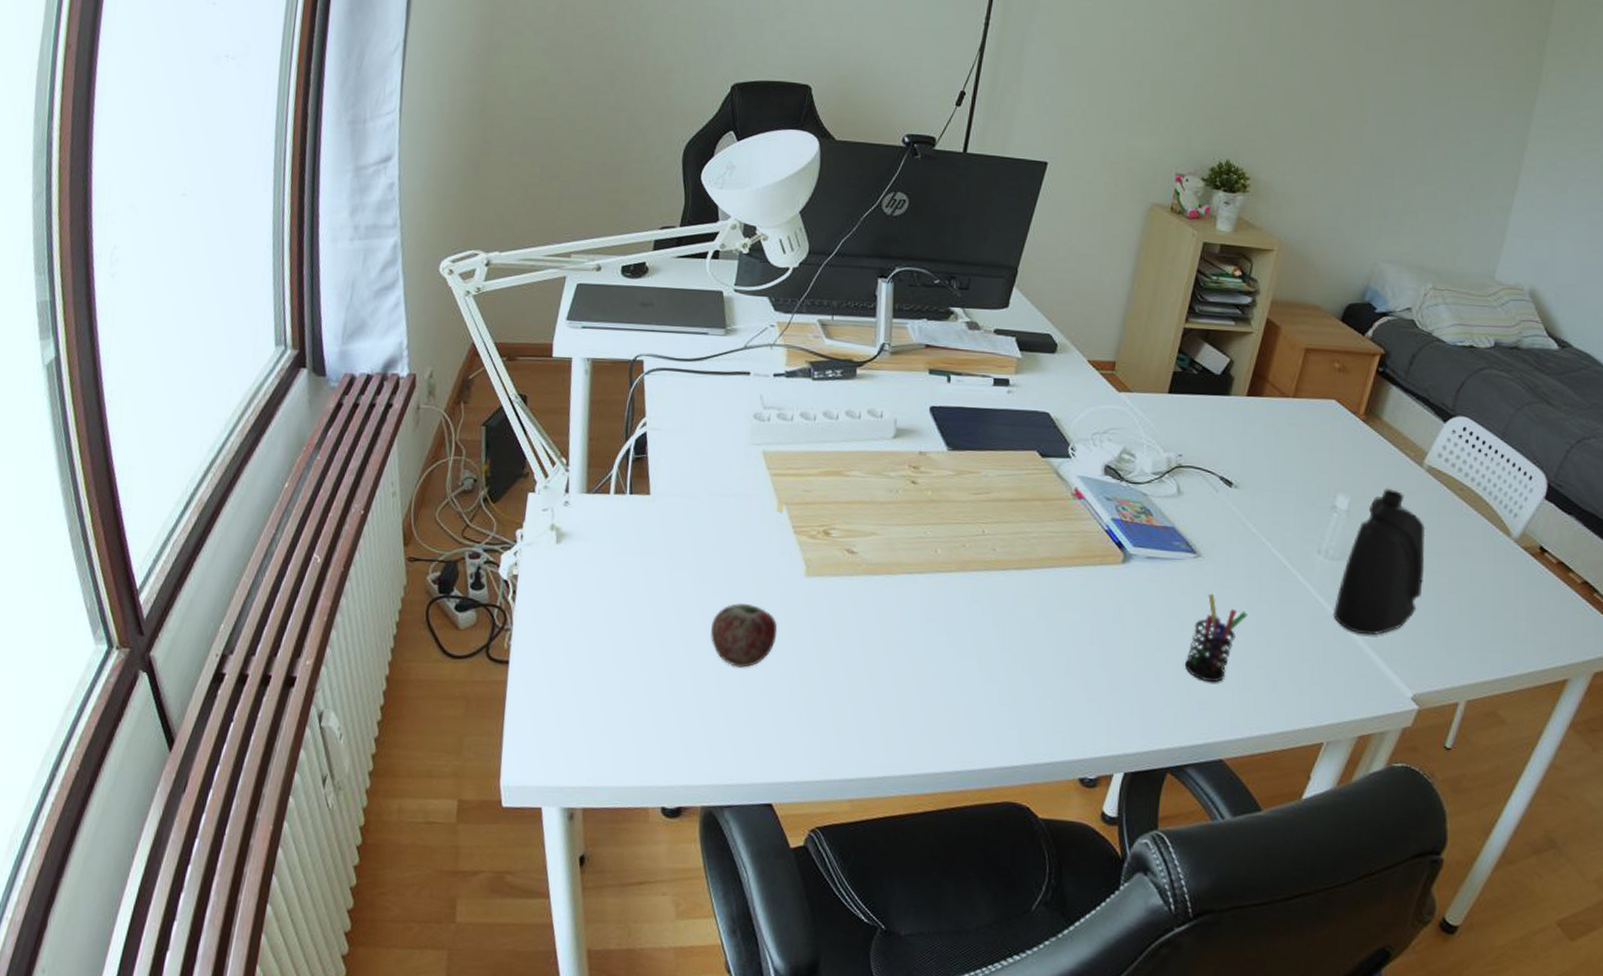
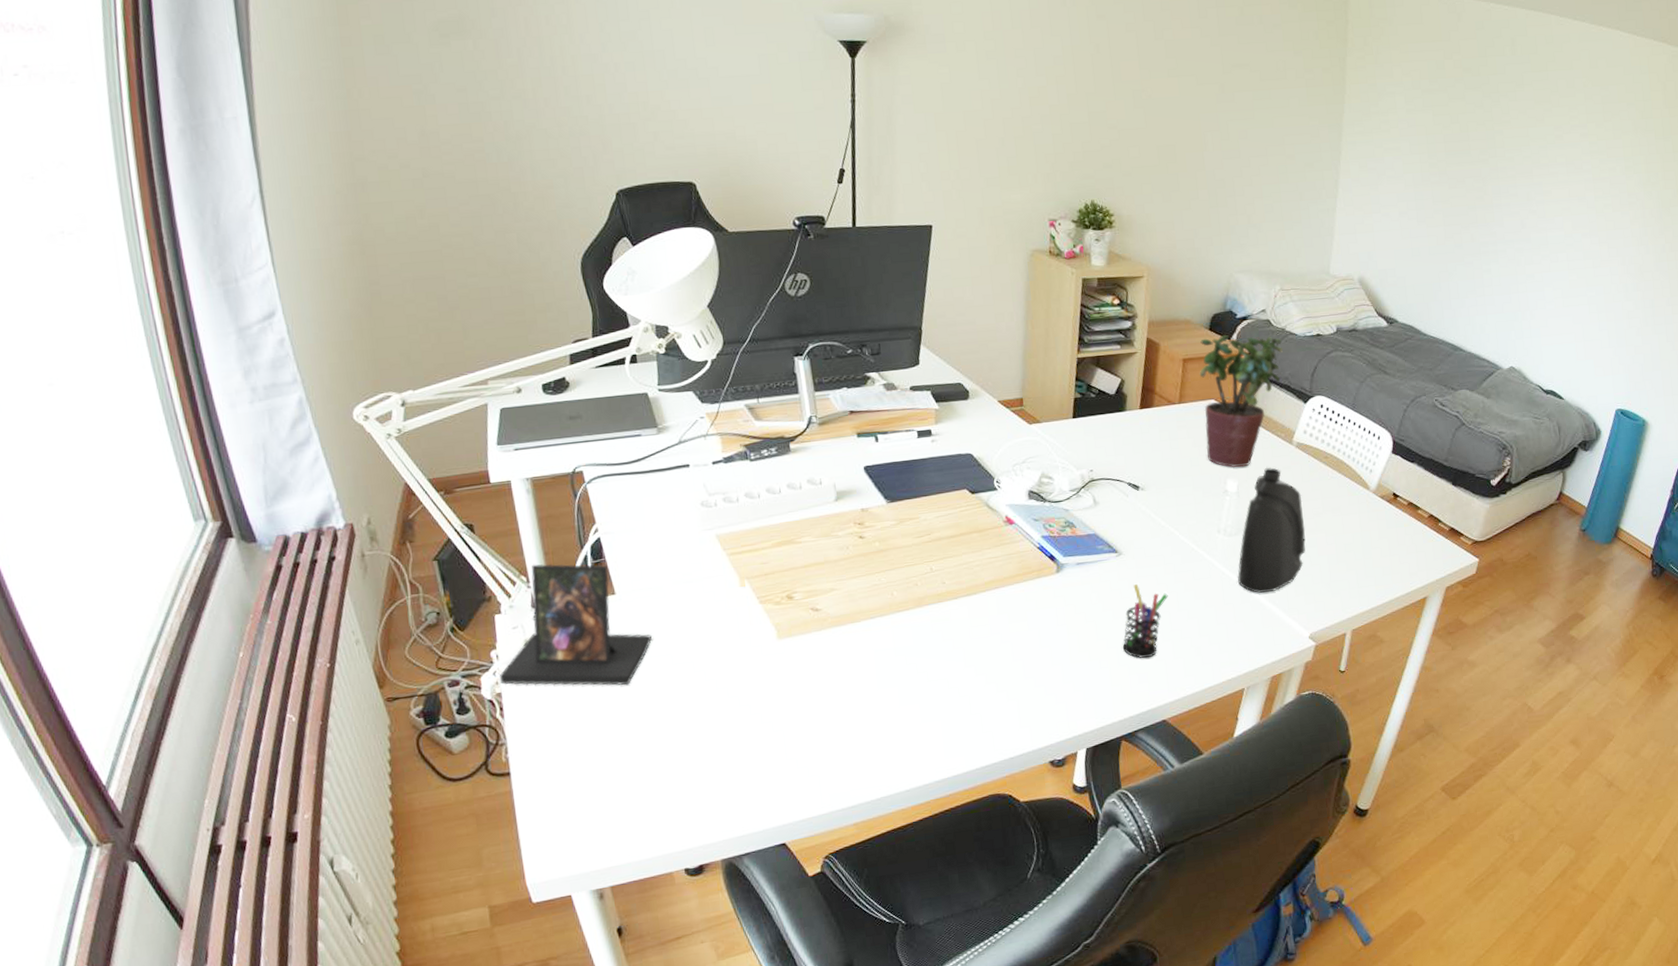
photo frame: none [519,447,678,594] -> present [500,563,653,686]
apple: present [711,603,778,668] -> none [699,674,762,733]
potted plant: none [1317,329,1427,483] -> present [1199,335,1283,468]

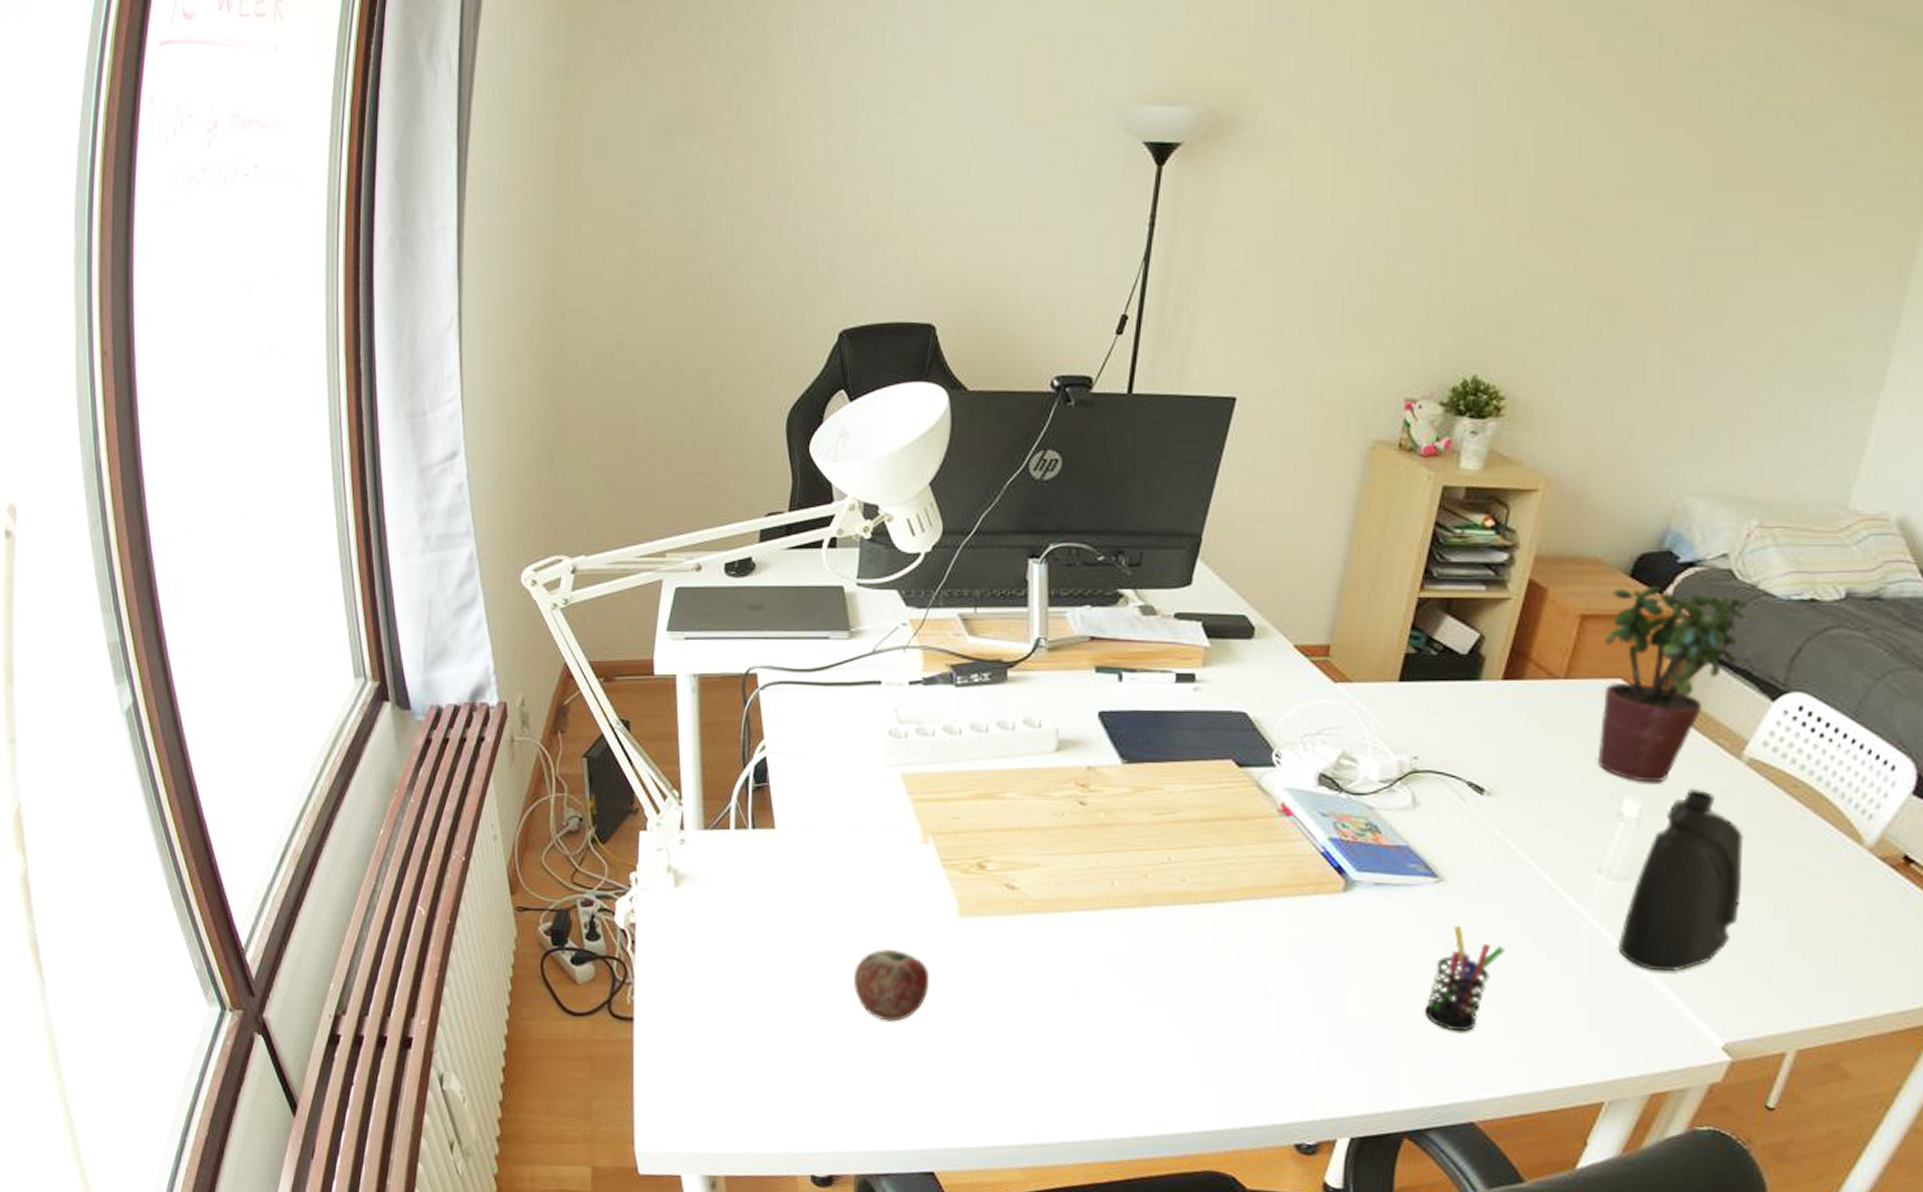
photo frame: present [500,563,653,686] -> none [636,778,811,941]
apple: none [699,674,762,733] -> present [854,949,930,1022]

